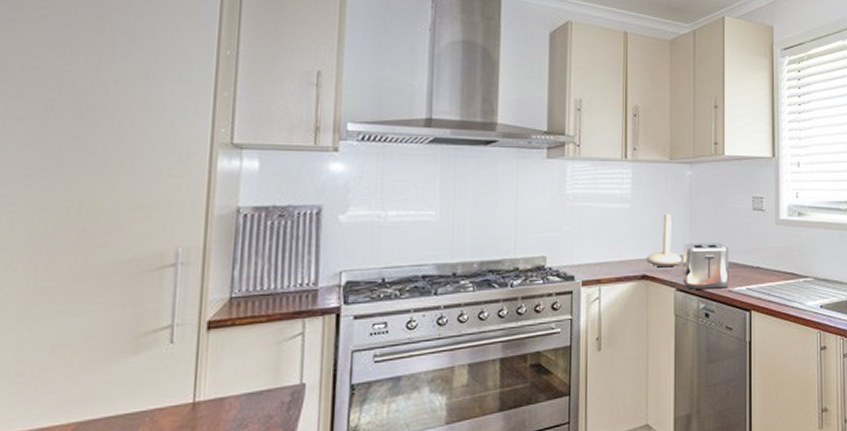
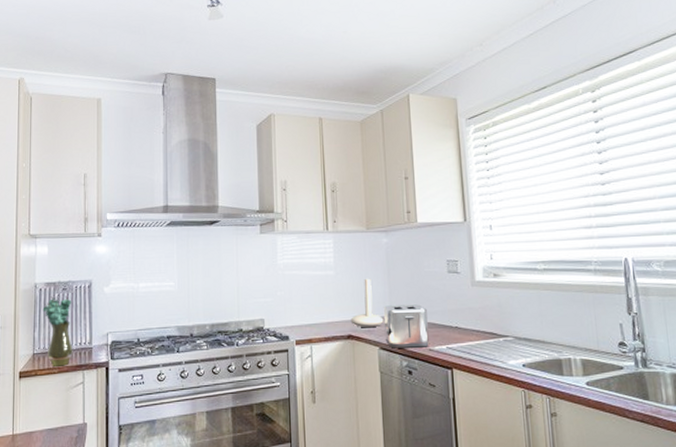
vase: none [247,224,292,314] -> present [42,296,73,366]

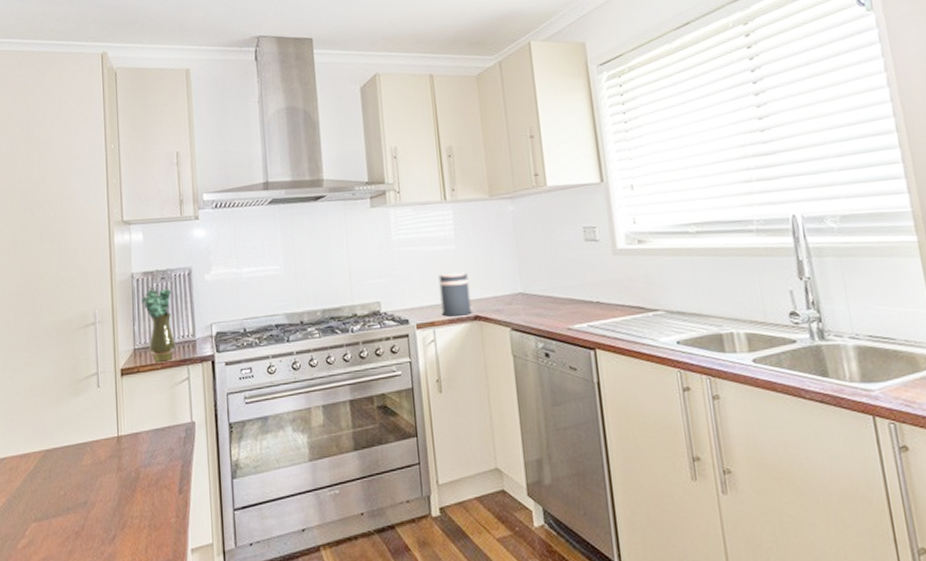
cylinder: none [318,296,346,336] -> present [438,272,472,318]
paper towel holder: present [350,278,384,328] -> none [476,251,514,308]
toaster: present [383,304,429,348] -> none [512,278,567,329]

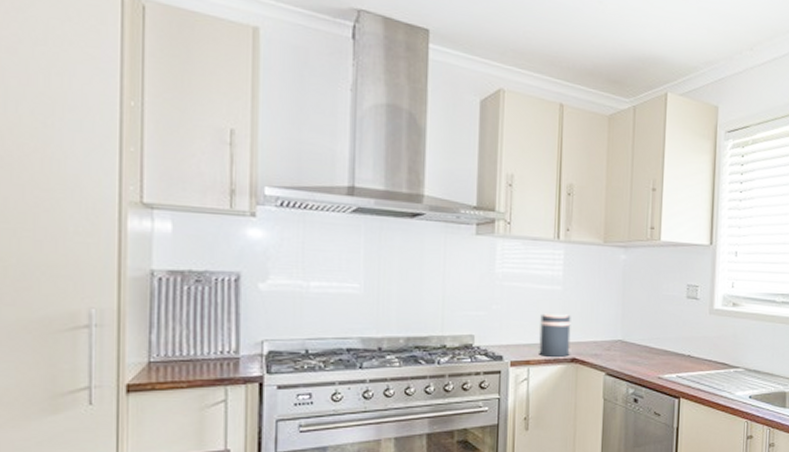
vase: present [141,286,176,362] -> none [163,289,211,379]

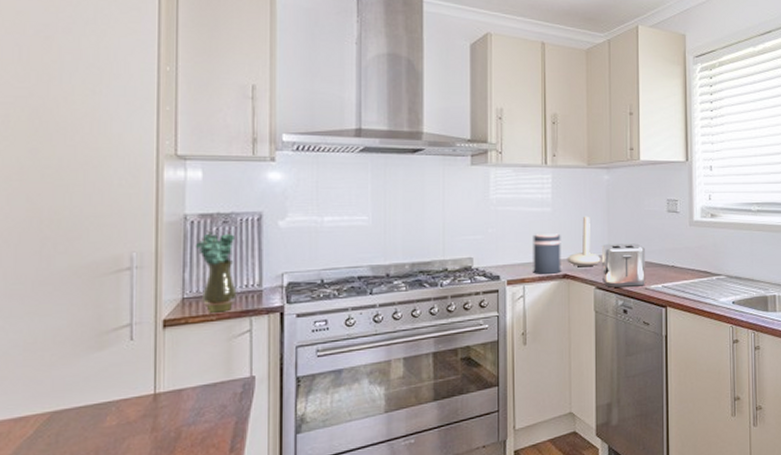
vase: none [163,289,211,379] -> present [195,230,237,313]
paper towel holder: none [576,297,613,352] -> present [567,216,601,267]
toaster: none [612,328,660,375] -> present [601,243,645,288]

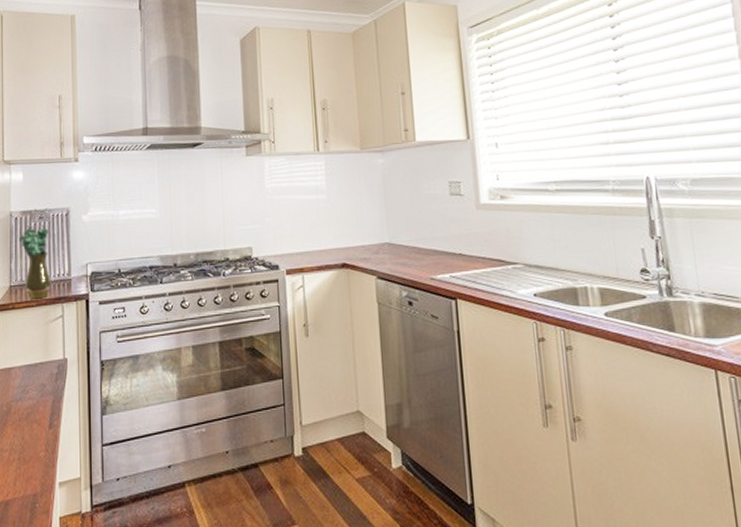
cylinder: present [533,233,561,275] -> none [309,221,340,265]
paper towel holder: present [567,216,601,267] -> none [345,202,381,256]
toaster: present [601,243,645,288] -> none [380,230,431,277]

